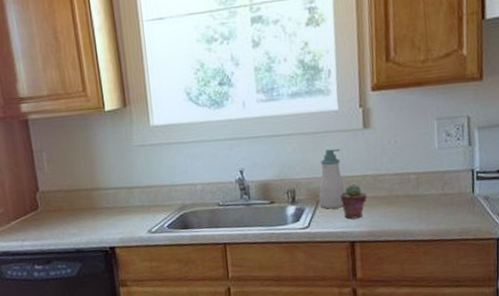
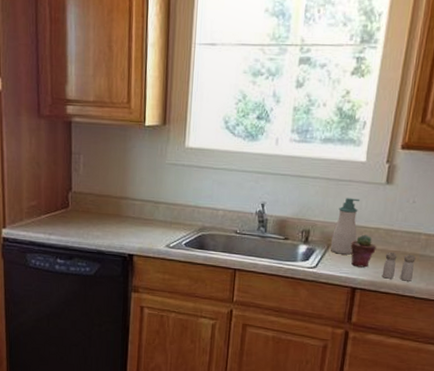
salt and pepper shaker: none [378,196,411,226] -> present [382,252,416,281]

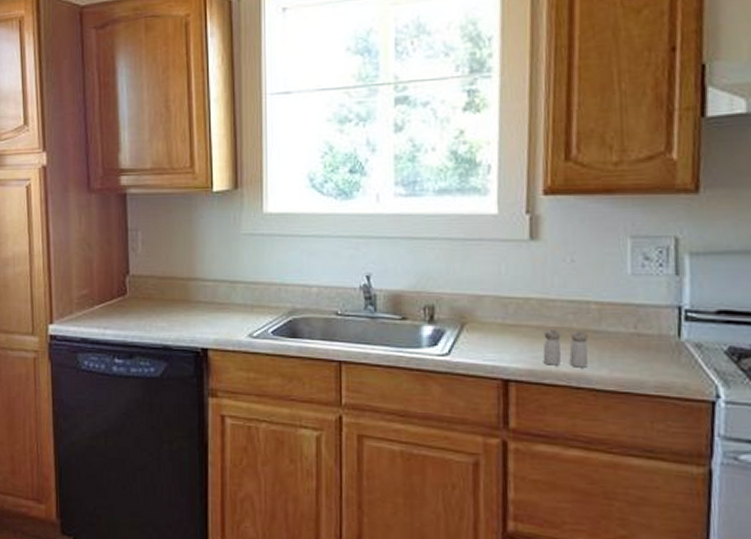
soap bottle: present [330,198,361,255] -> none [464,261,500,335]
potted succulent: present [350,234,376,268] -> none [493,307,529,352]

